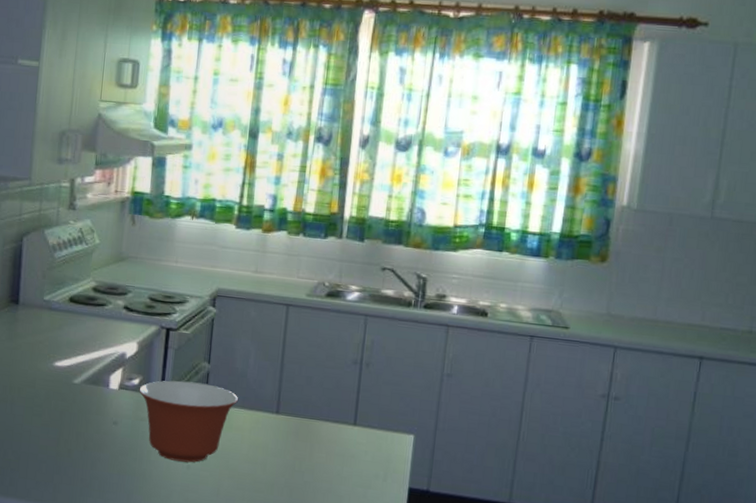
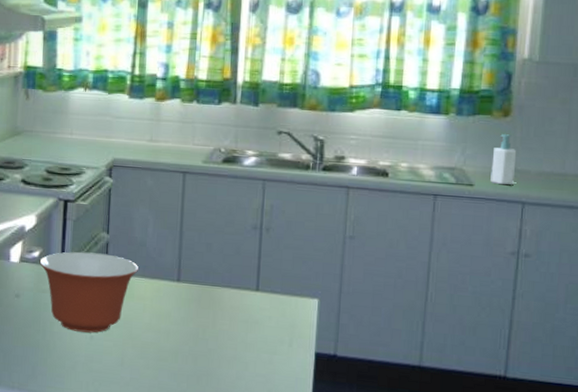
soap bottle: none [585,279,612,329] -> present [490,134,517,185]

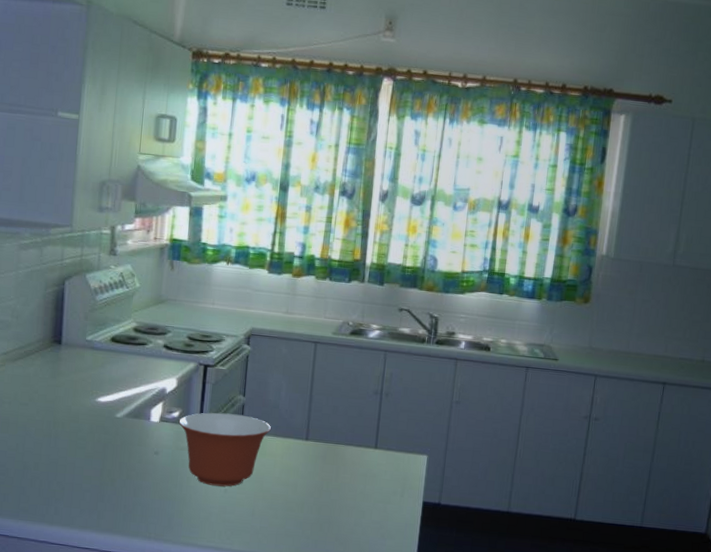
soap bottle: present [490,134,517,185] -> none [571,317,593,360]

